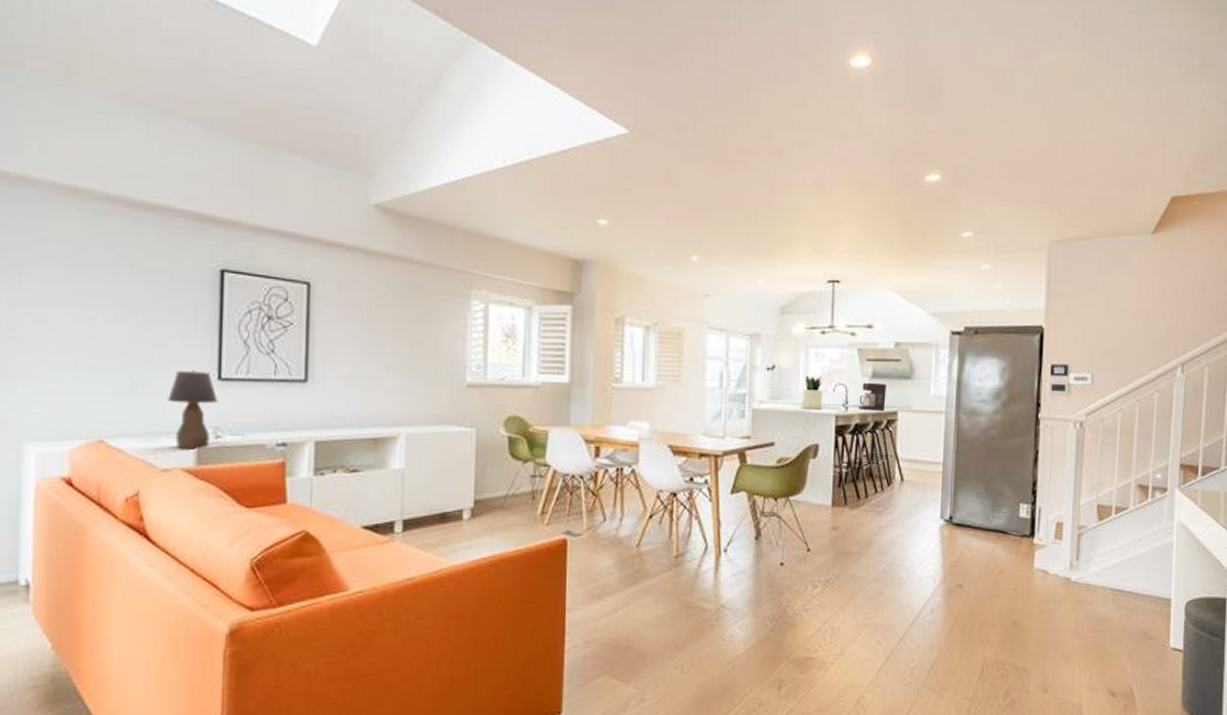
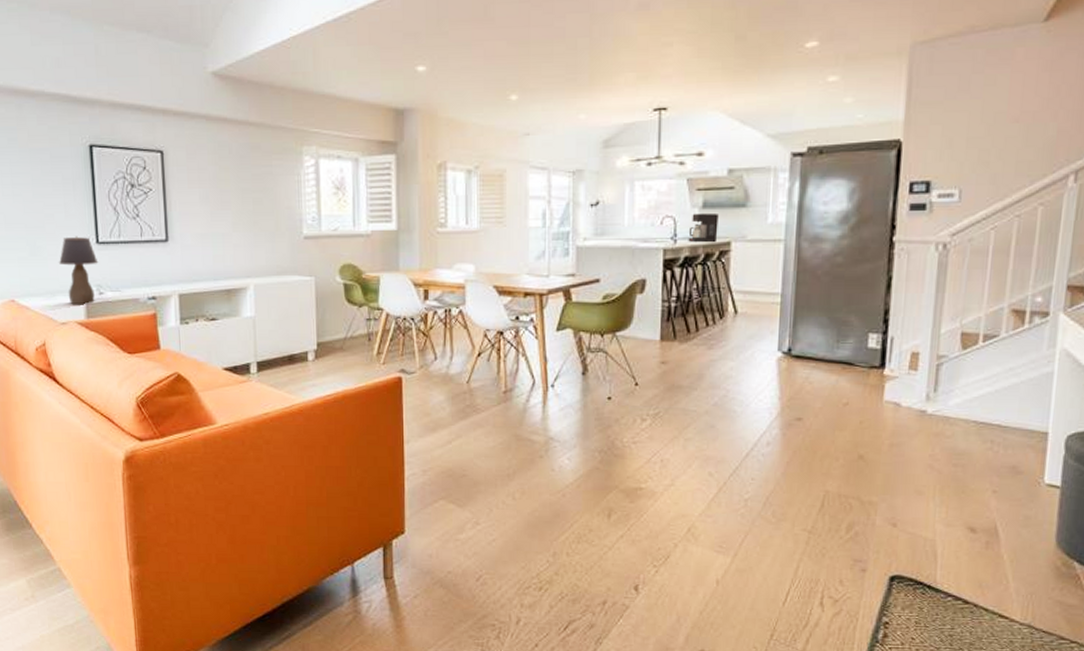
planter: present [799,375,823,411] -> none [625,209,650,245]

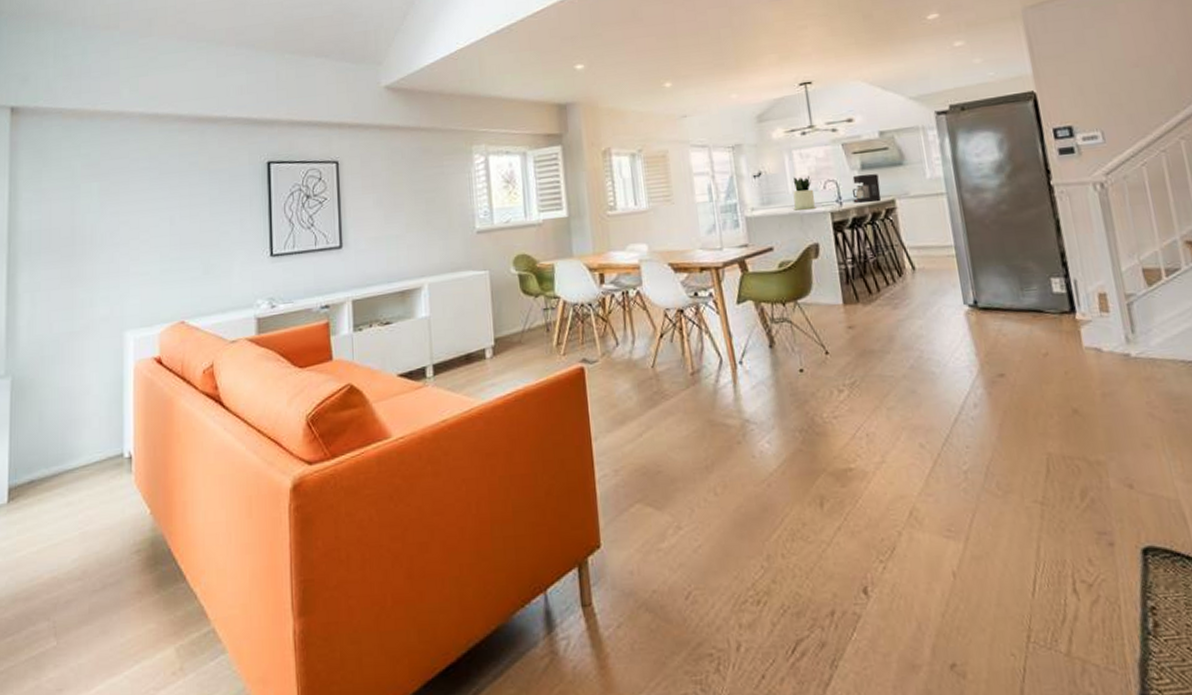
table lamp: present [58,236,99,305] -> none [231,250,272,321]
planter: none [625,209,650,245] -> present [792,175,817,212]

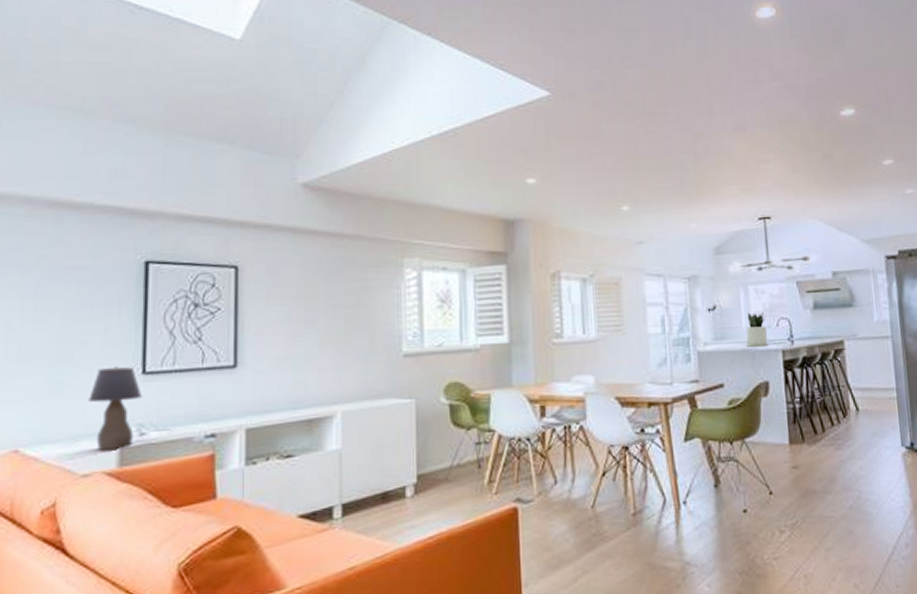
table lamp: none [231,250,272,321] -> present [87,366,143,451]
coffee maker: present [852,174,882,204] -> none [804,313,831,343]

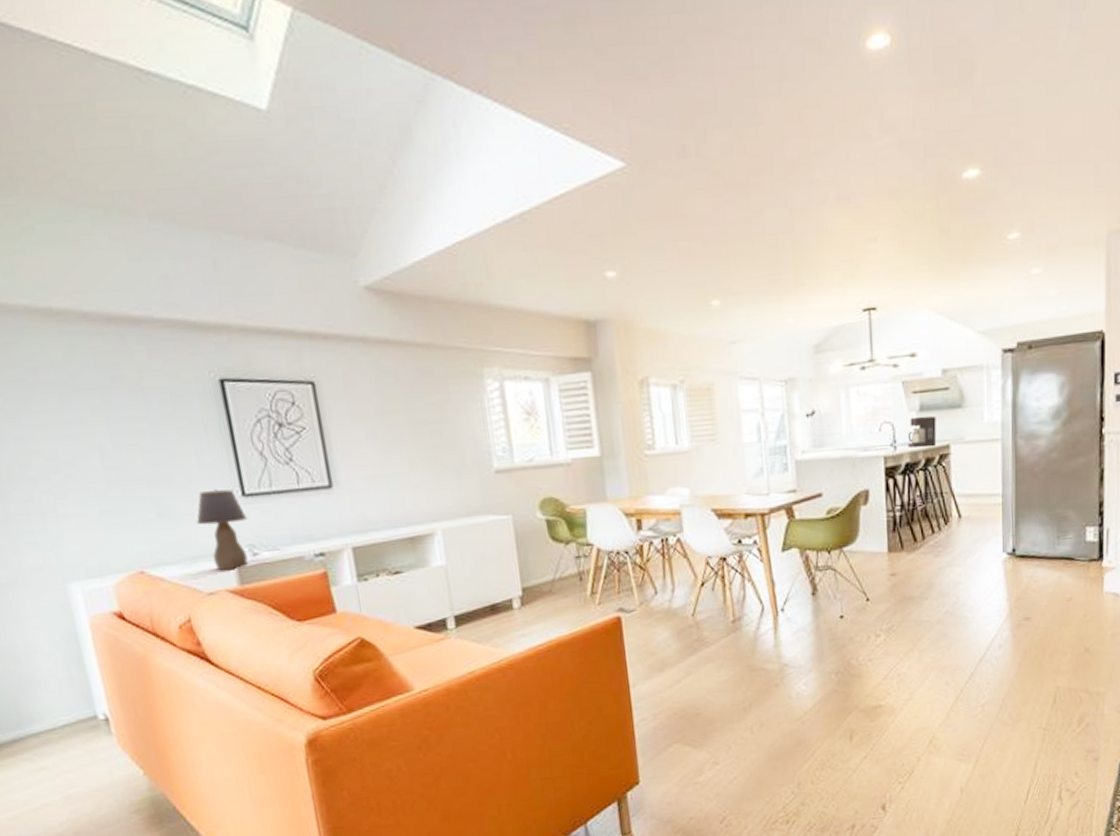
planter: present [745,312,769,348] -> none [845,416,870,455]
coffee maker: none [804,313,831,343] -> present [908,416,937,448]

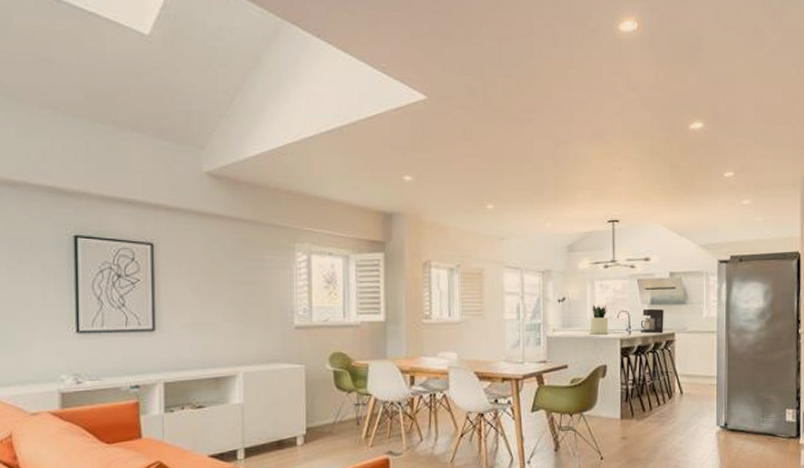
table lamp: present [195,489,249,571] -> none [32,325,78,395]
planter: none [845,416,870,455] -> present [588,305,609,336]

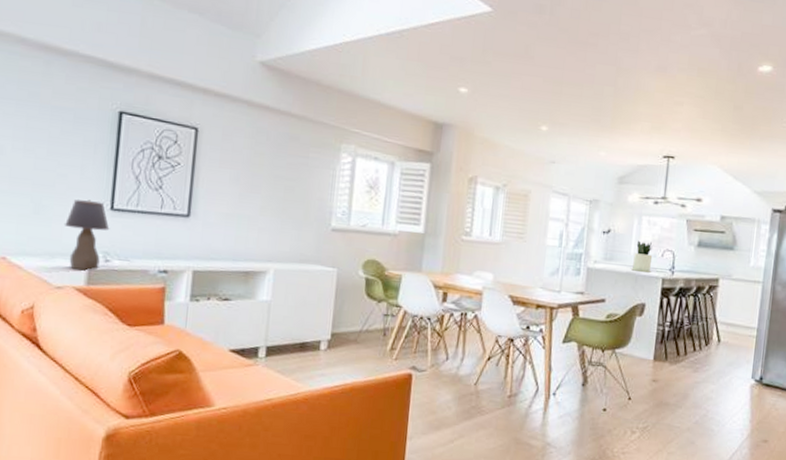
table lamp: none [32,325,78,395] -> present [64,199,110,271]
coffee maker: present [640,308,664,334] -> none [683,250,711,278]

